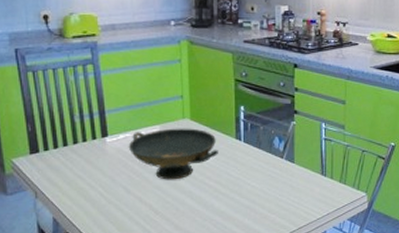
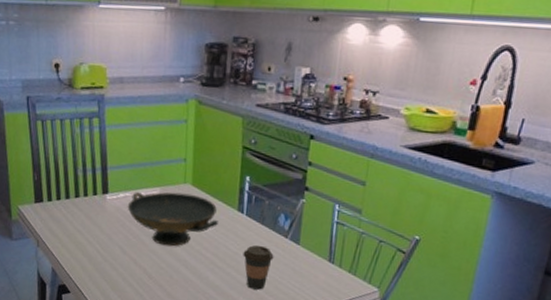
coffee cup: none [244,168,273,210] -> present [243,245,274,290]

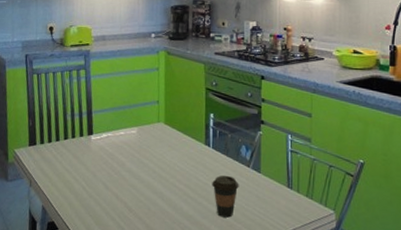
decorative bowl: present [127,192,218,247] -> none [109,130,189,180]

